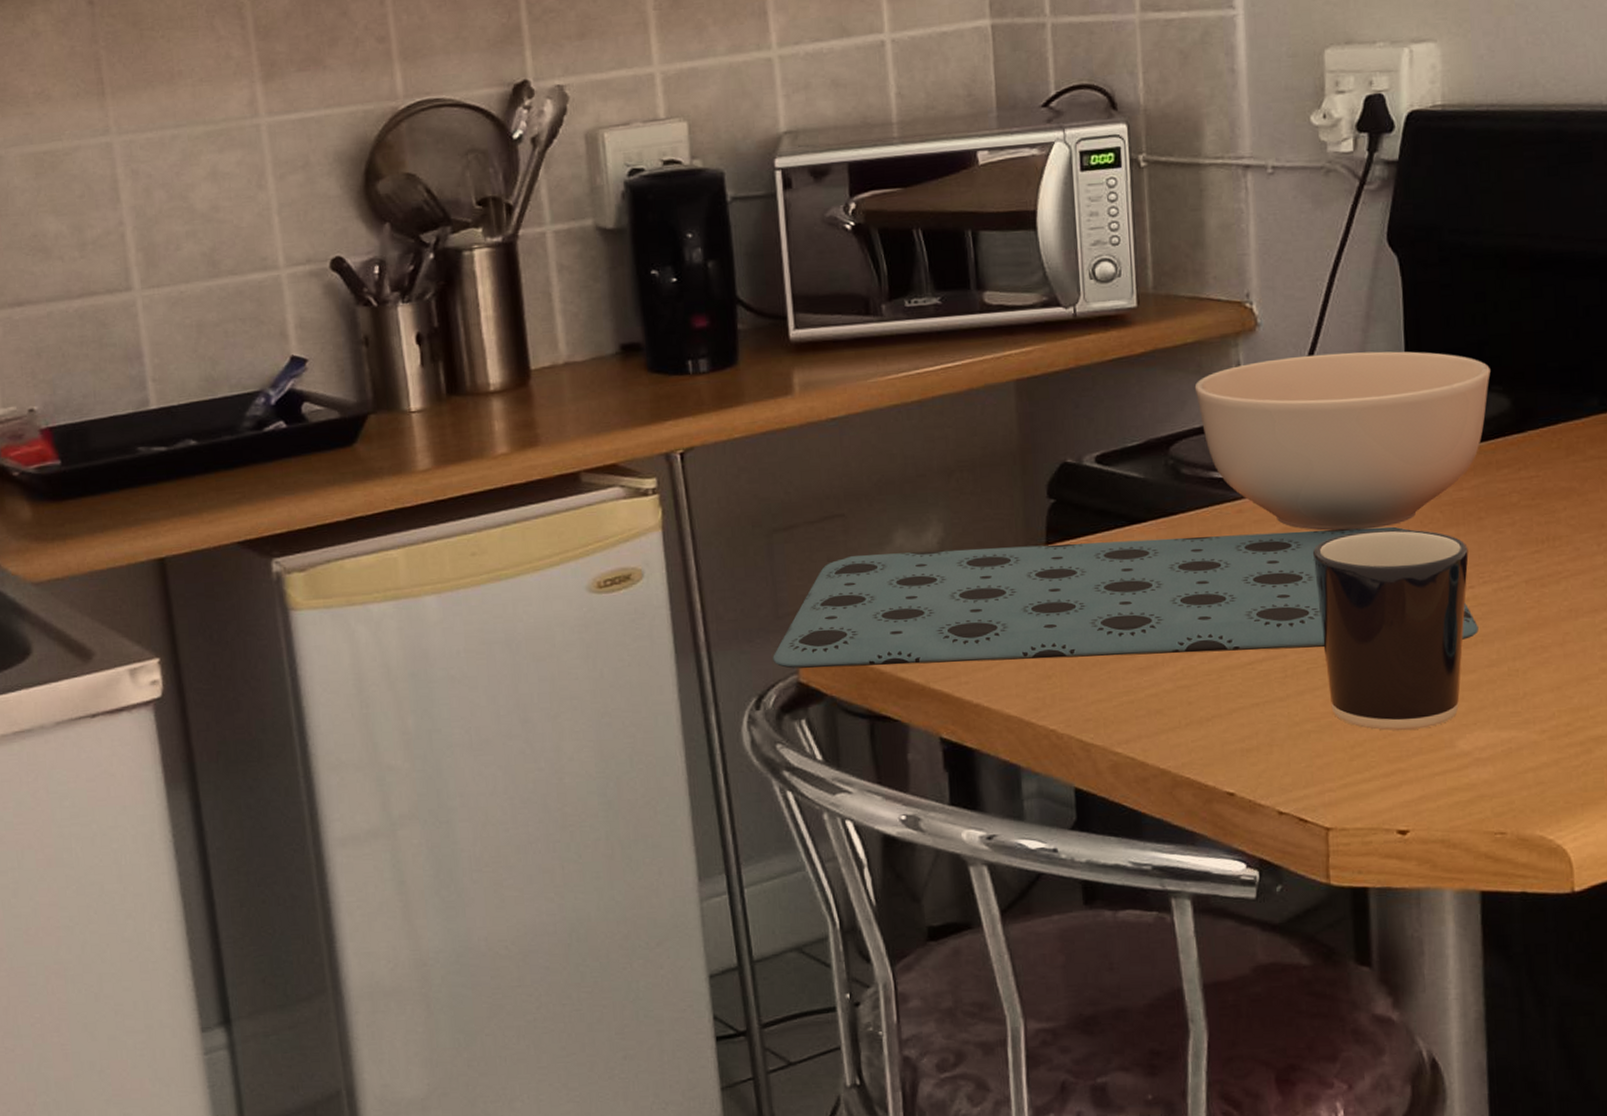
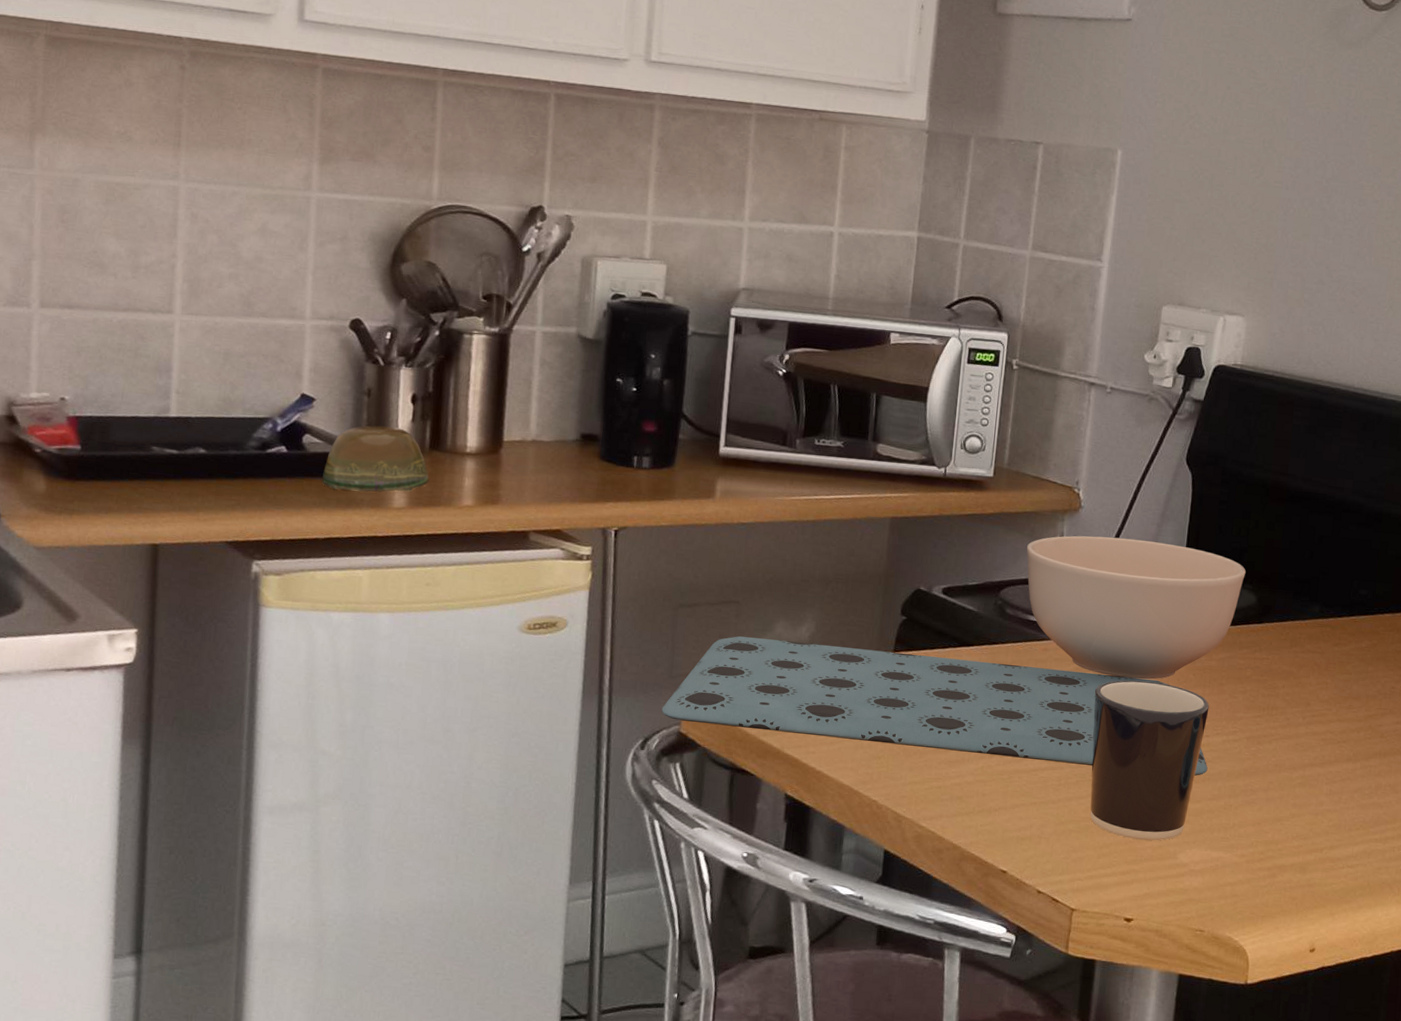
sponge: none [331,376,454,461] -> present [321,425,430,493]

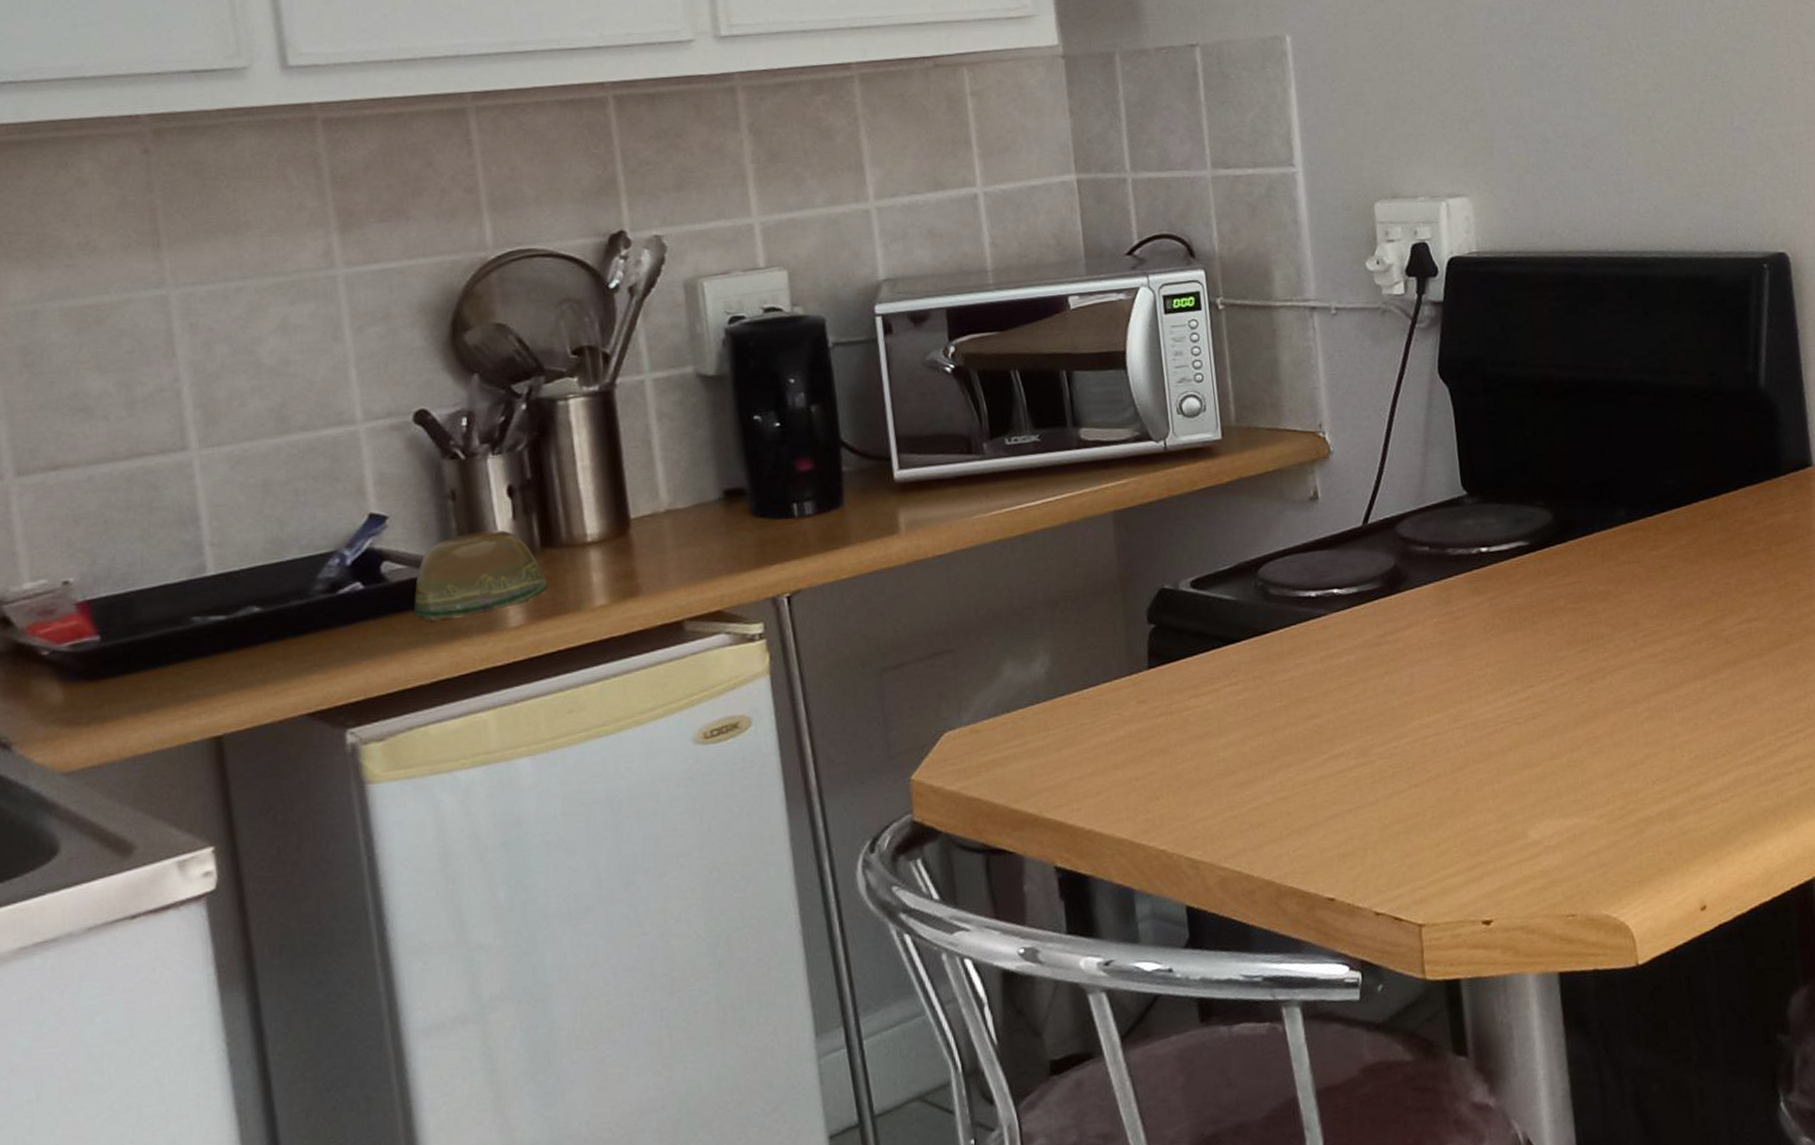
placemat: present [661,636,1208,776] -> none [886,634,1540,808]
bowl: present [1026,535,1246,680] -> none [1277,472,1534,642]
mug: present [1090,680,1210,841] -> none [1392,636,1528,827]

